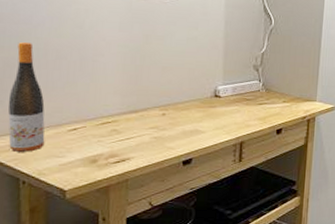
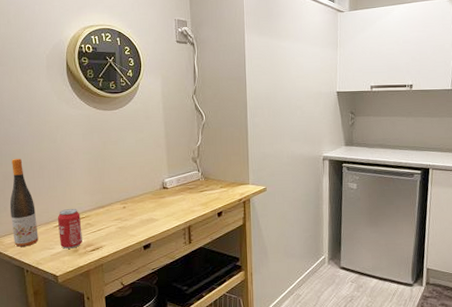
beverage can: none [73,110,106,158] -> present [57,209,82,249]

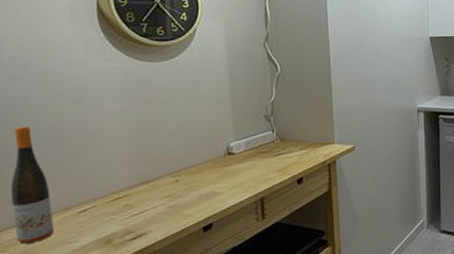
beverage can: present [57,209,82,249] -> none [82,187,118,241]

